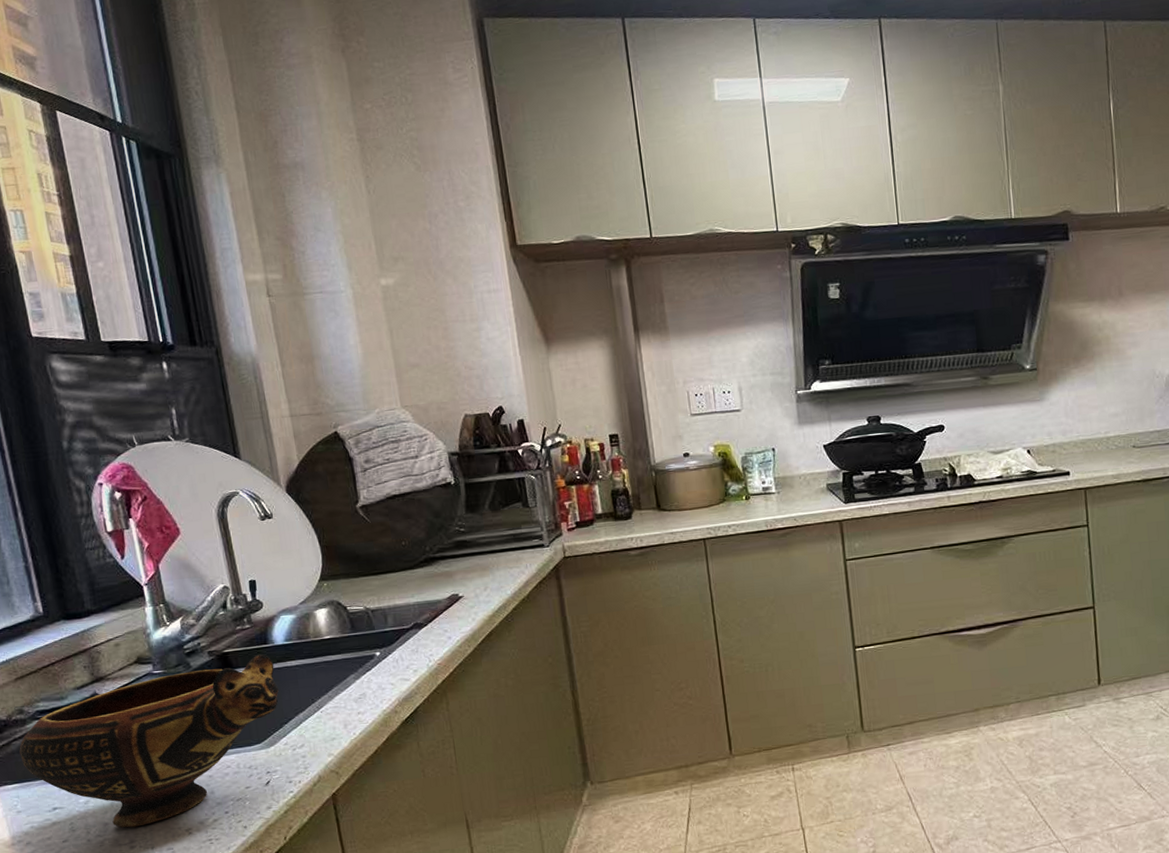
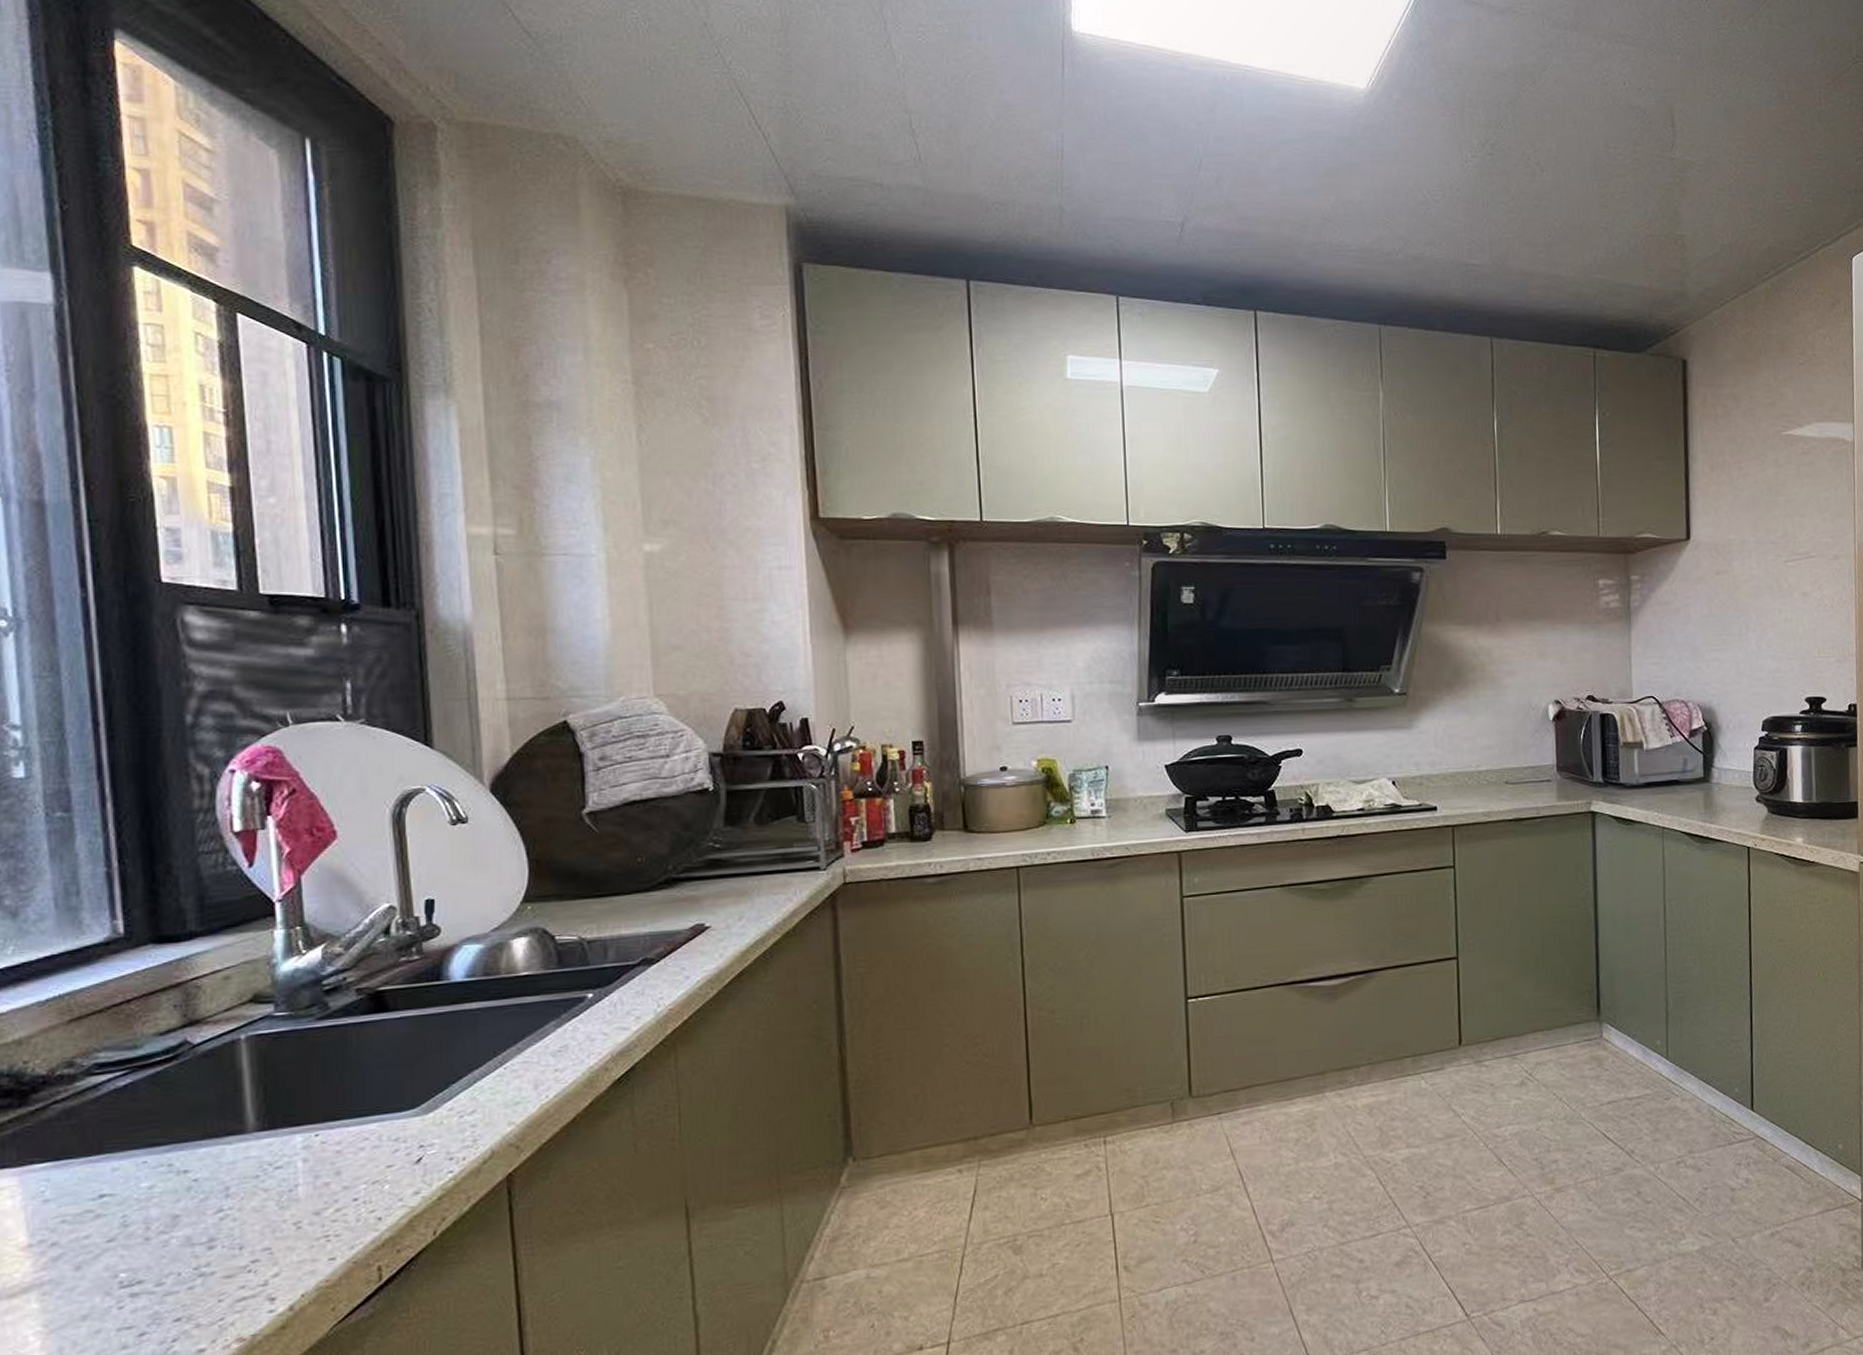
ceramic bowl: present [19,654,279,828] -> none [60,993,449,1221]

